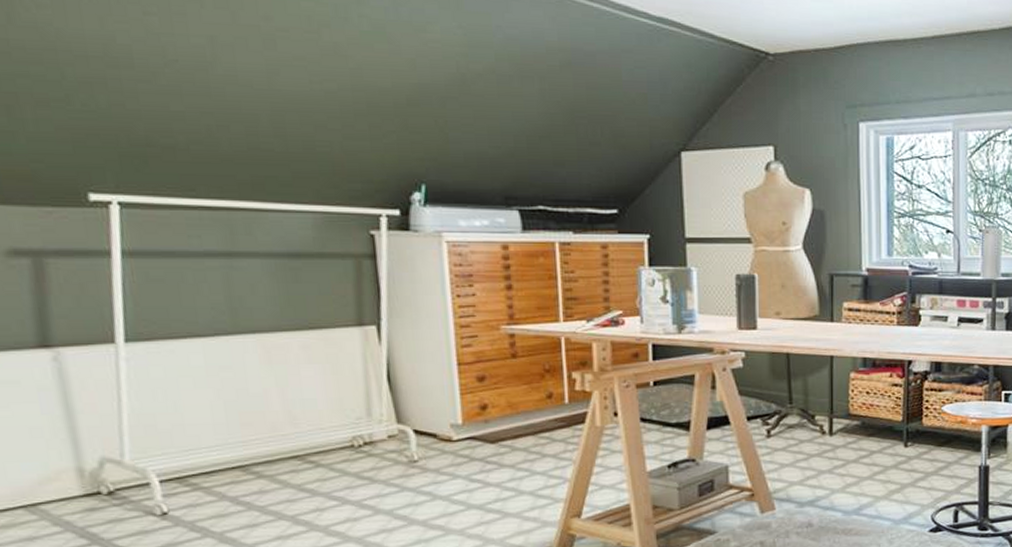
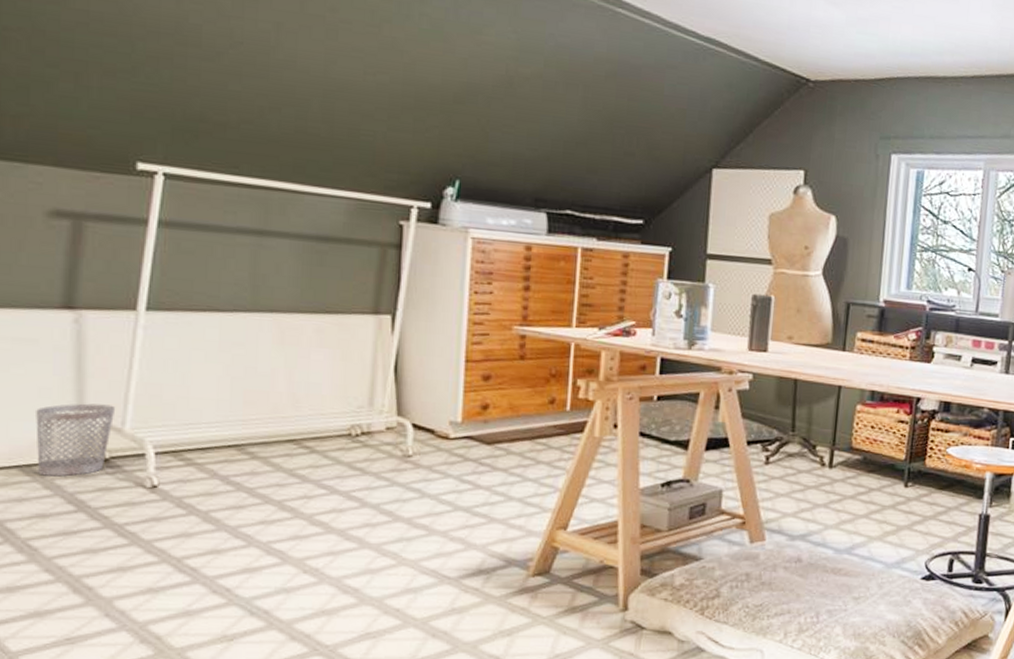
wastebasket: none [30,438,112,513] -> present [36,403,116,477]

